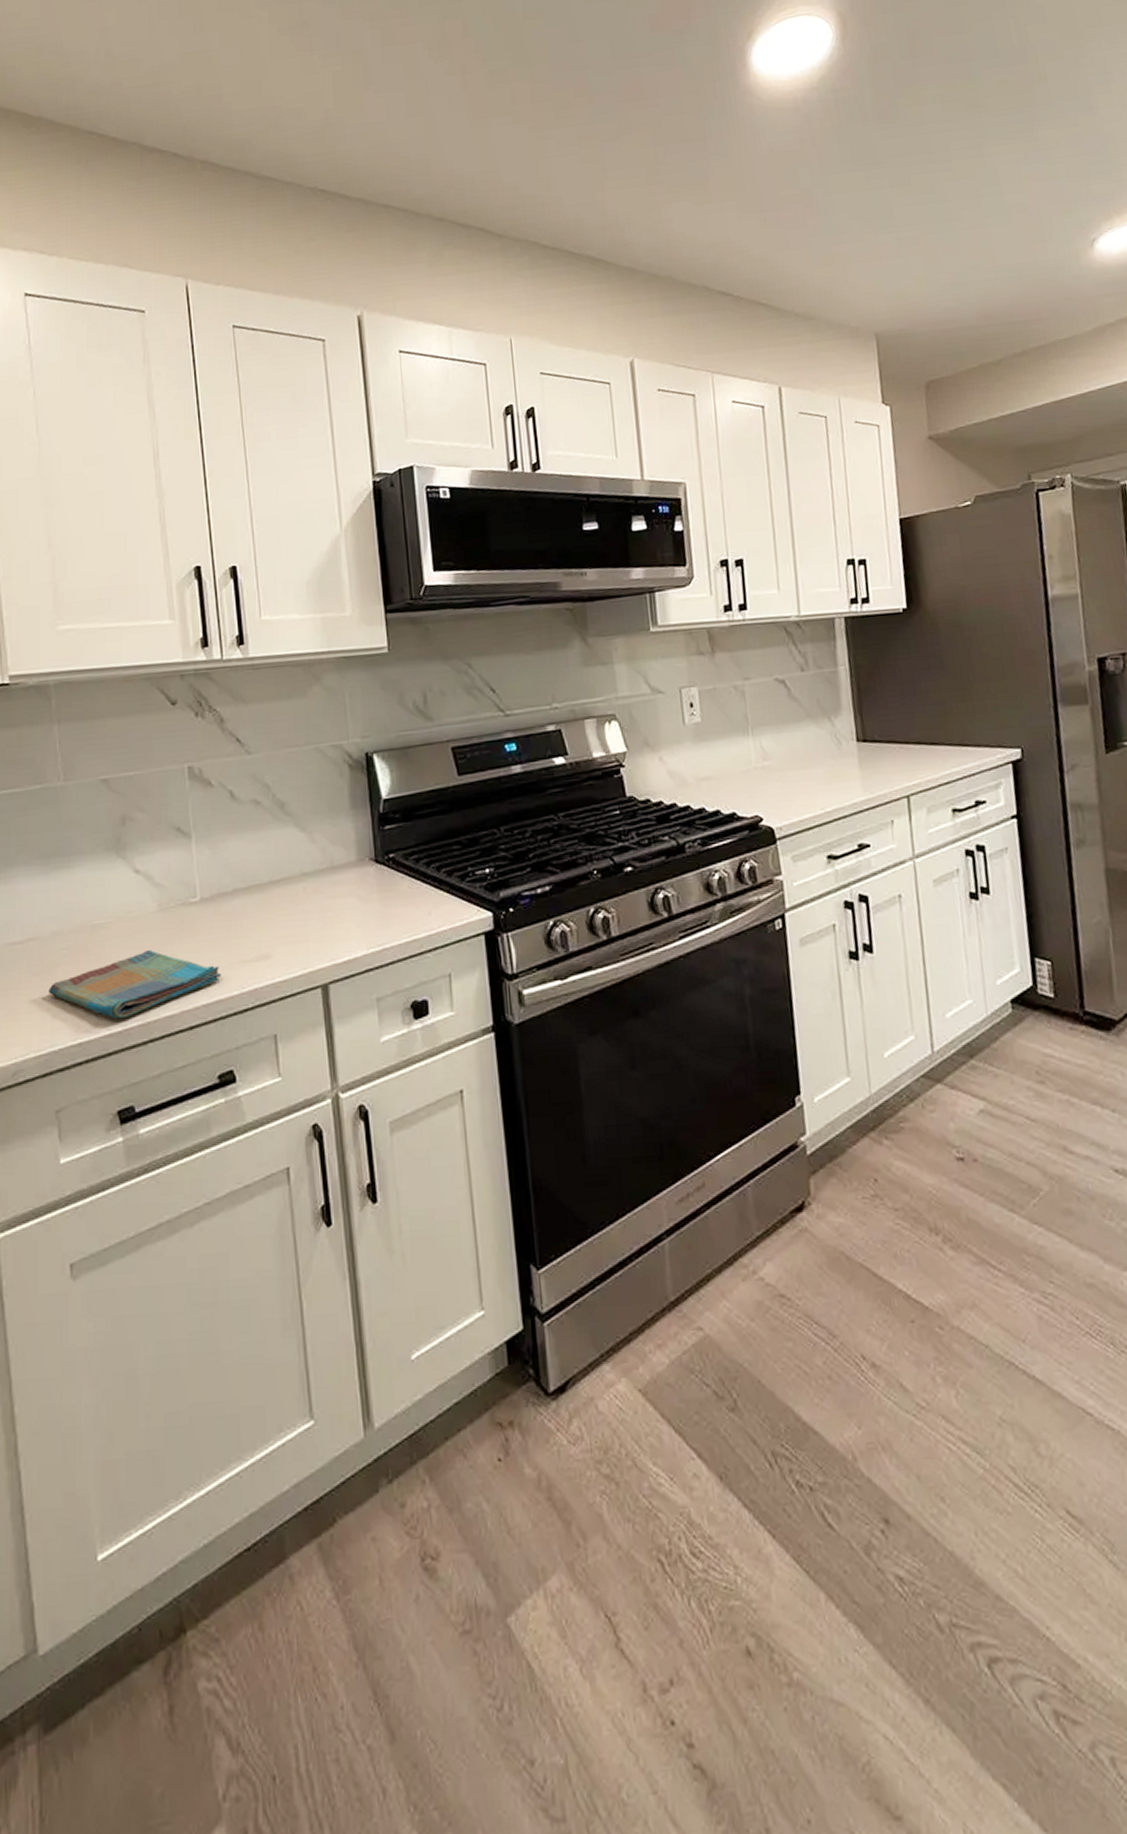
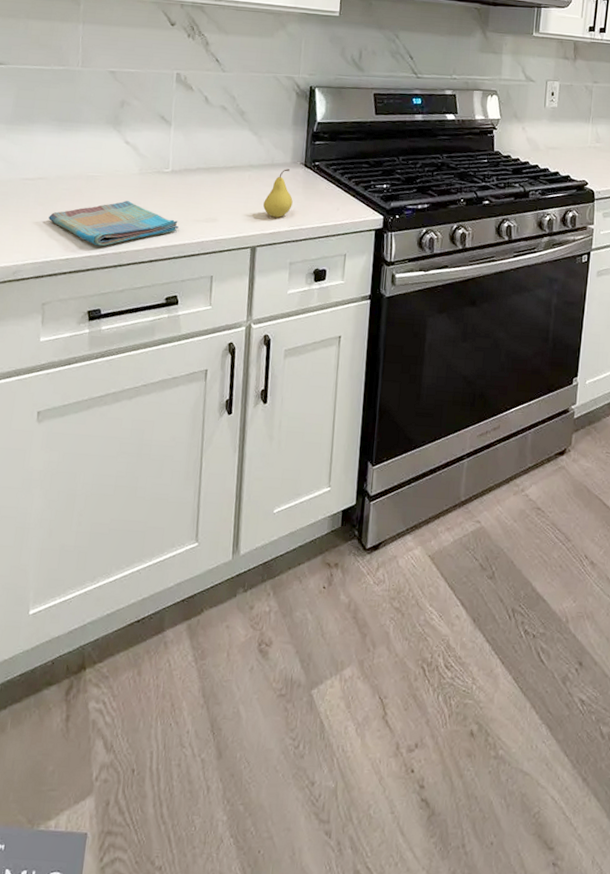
fruit: none [329,870,368,939] -> present [263,169,293,217]

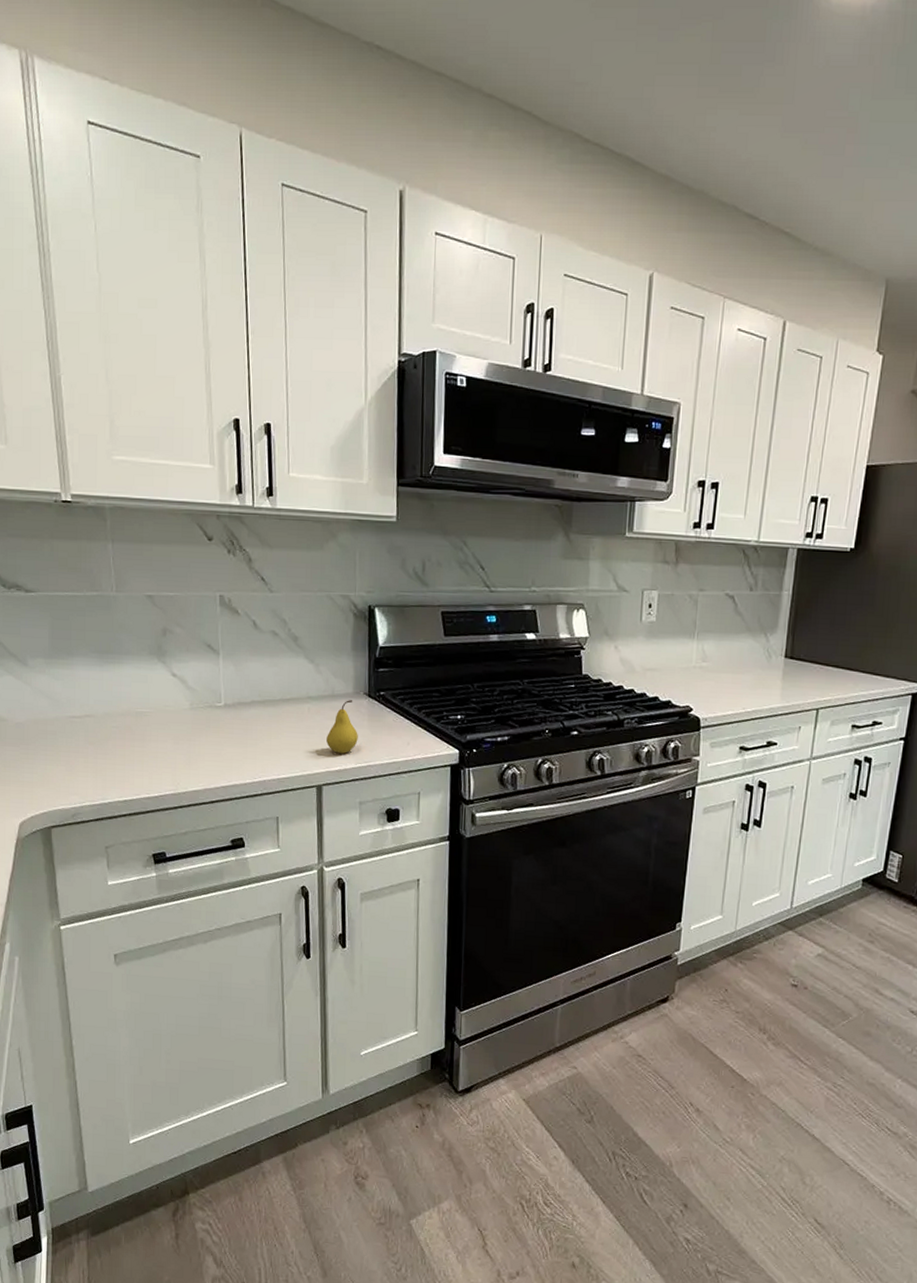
dish towel: present [48,201,179,246] -> none [101,738,238,787]

